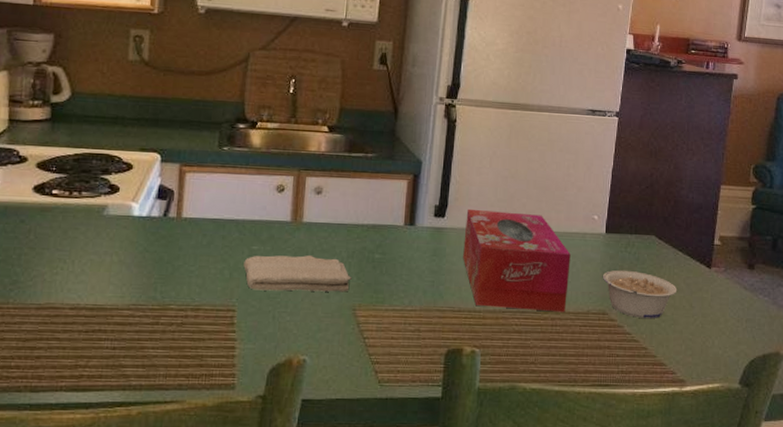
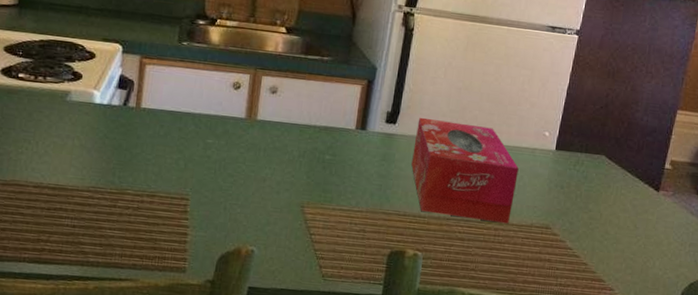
washcloth: present [243,255,352,292] -> none [198,149,302,189]
legume: present [602,270,677,319] -> none [548,187,623,237]

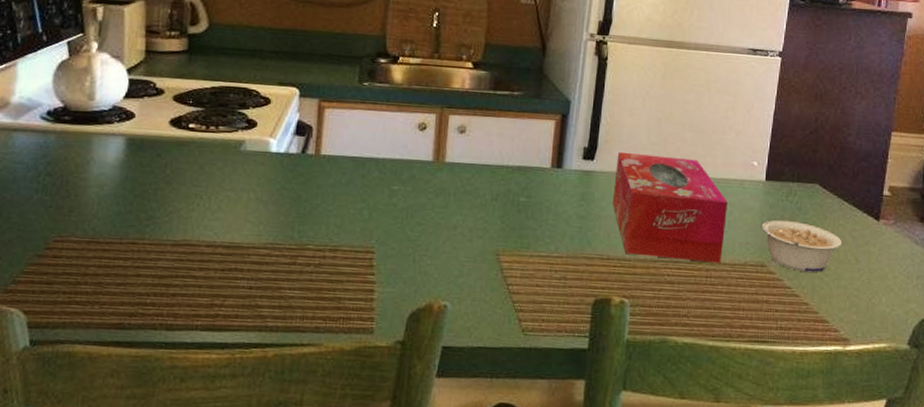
legume: none [548,187,623,237] -> present [761,220,842,273]

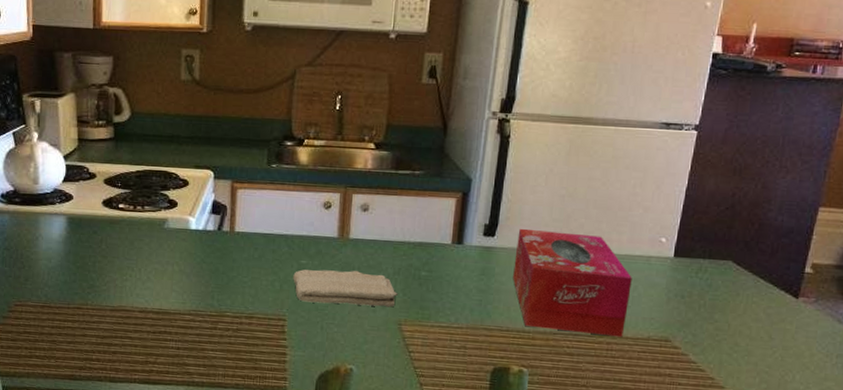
washcloth: none [383,196,495,236] -> present [293,269,398,307]
legume: present [761,220,842,273] -> none [667,296,755,349]

